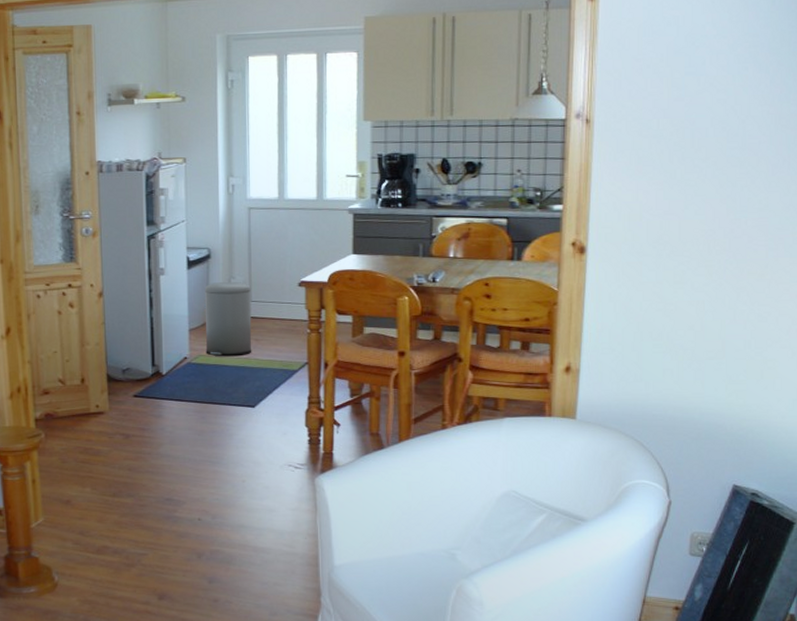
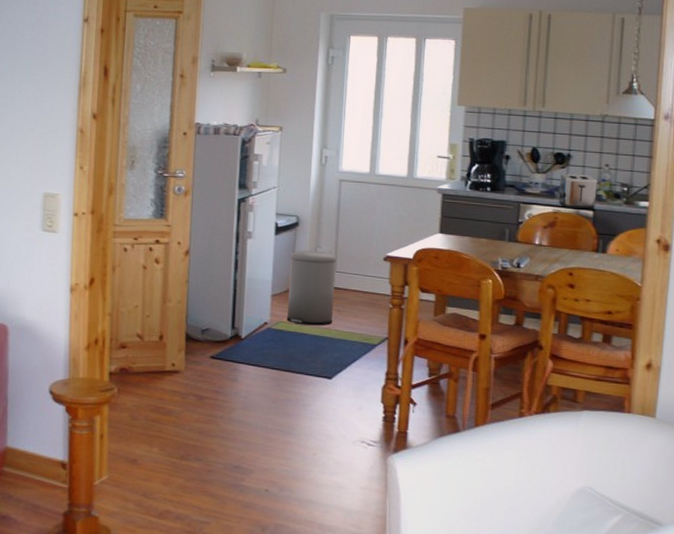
toaster: none [471,182,510,219] -> present [558,173,597,210]

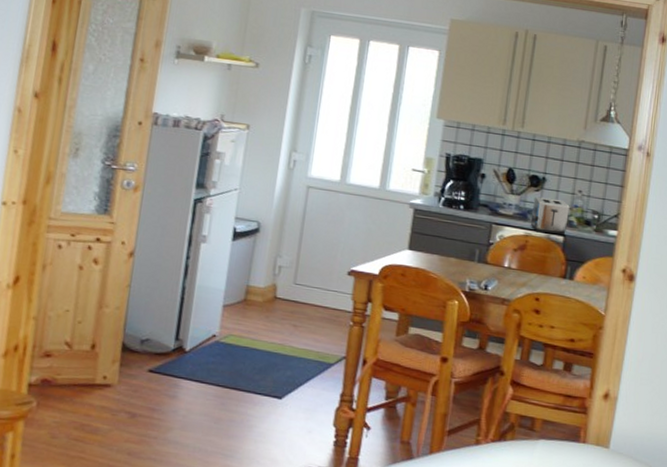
pedal bin: present [286,250,337,326] -> none [237,258,298,341]

